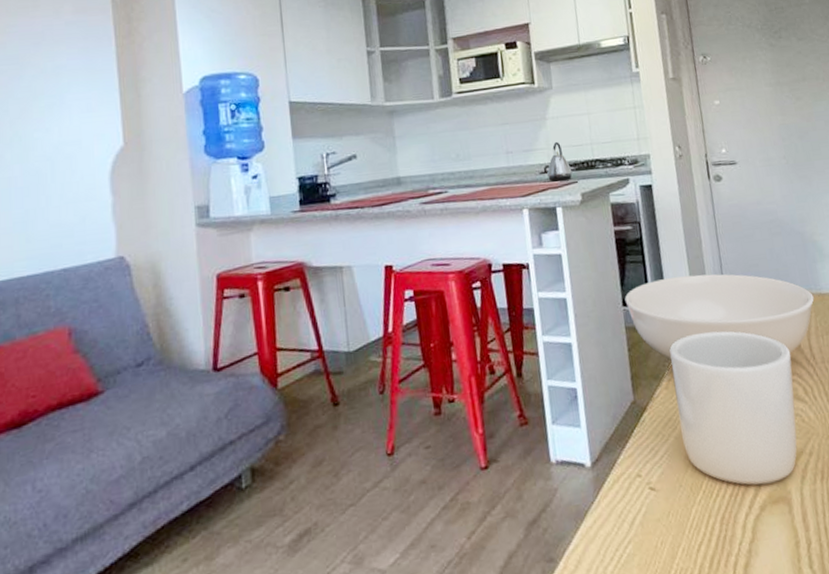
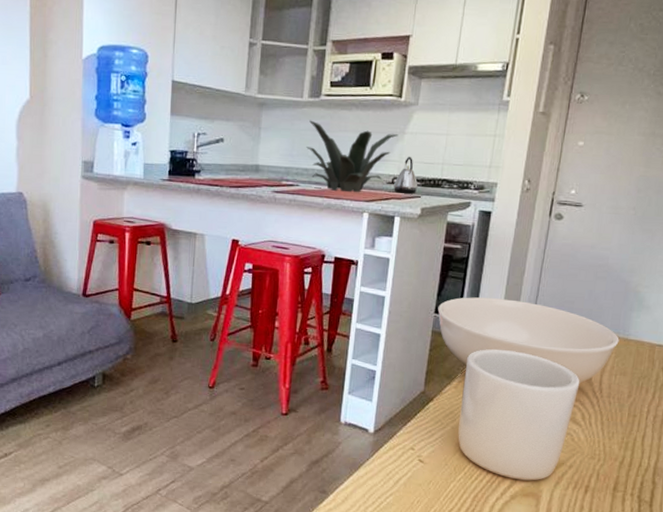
plant: none [445,120,540,192] -> present [306,120,398,193]

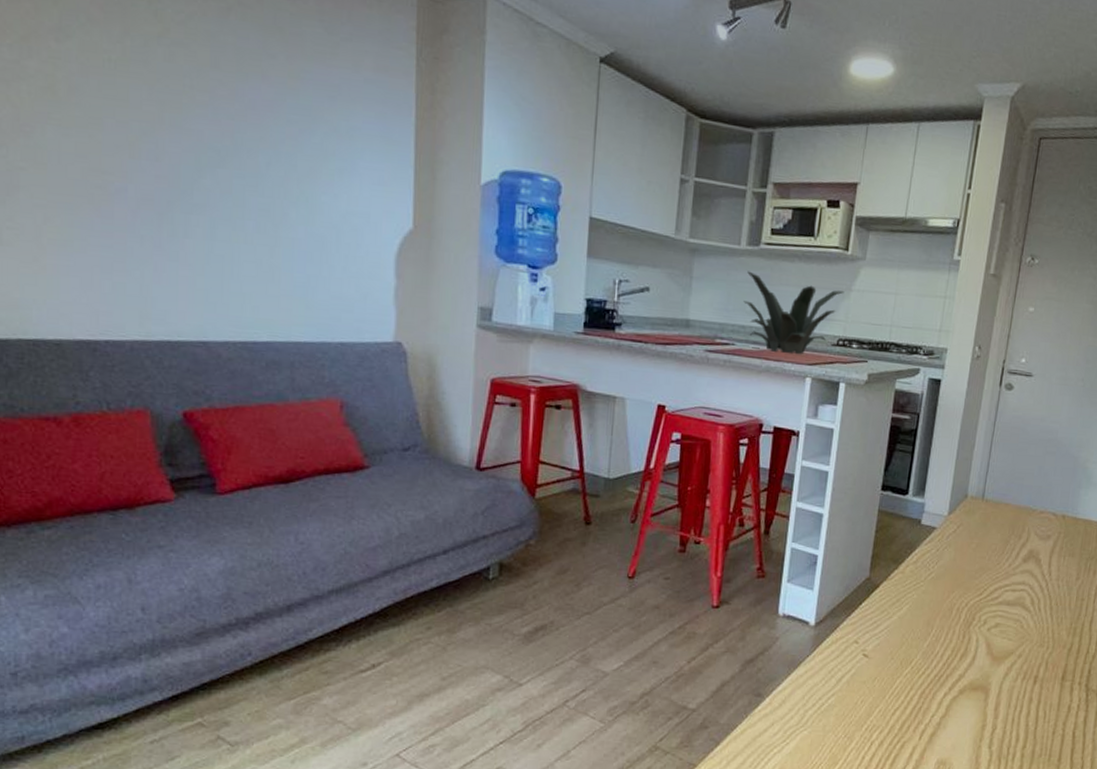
kettle: present [393,156,418,194] -> none [838,315,865,358]
bowl: present [437,297,619,384] -> none [884,472,1068,566]
mug: present [457,348,580,481] -> none [904,529,1030,673]

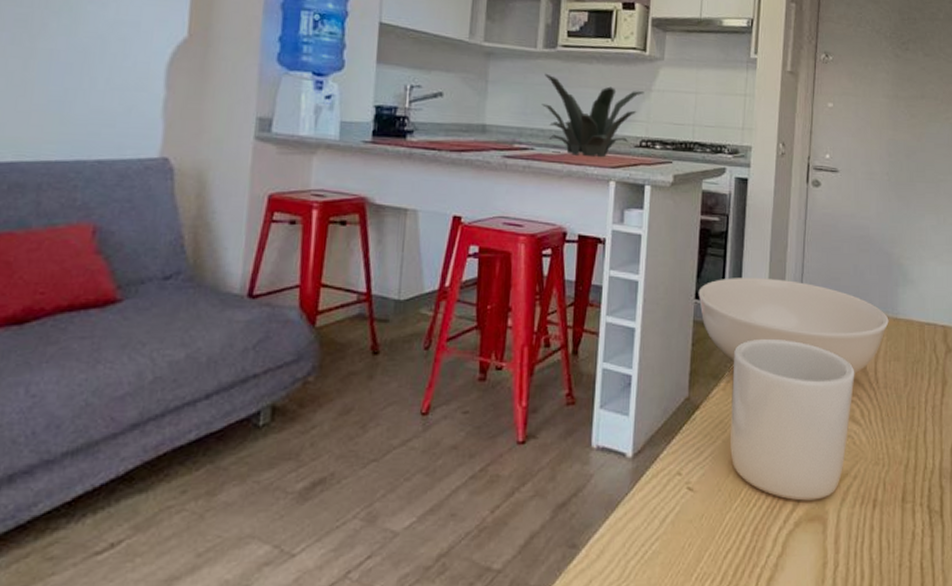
bowl: none [884,472,1068,566] -> present [698,278,889,374]
mug: none [904,529,1030,673] -> present [729,338,855,501]

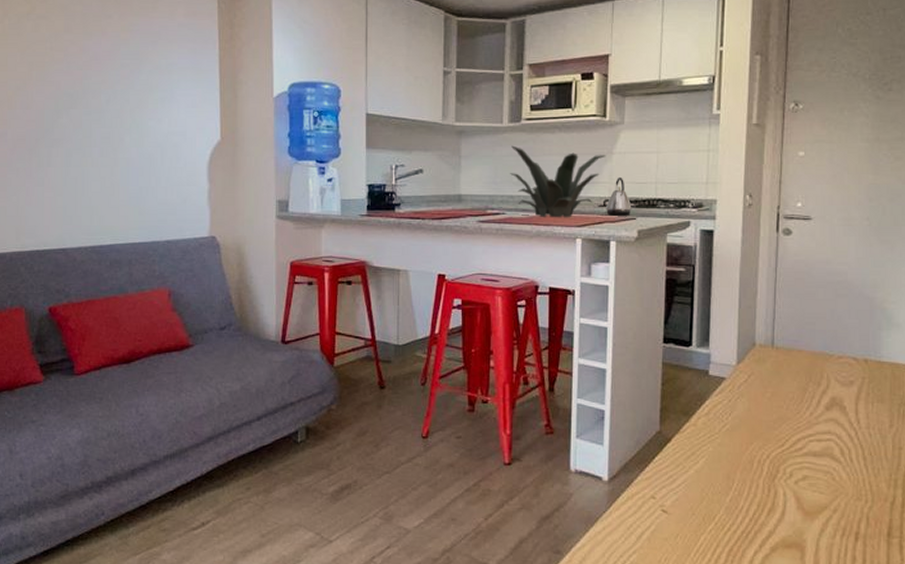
kettle: none [641,116,669,159] -> present [605,176,632,216]
bowl: present [698,278,889,374] -> none [666,323,871,414]
mug: present [729,338,855,501] -> none [702,379,834,529]

